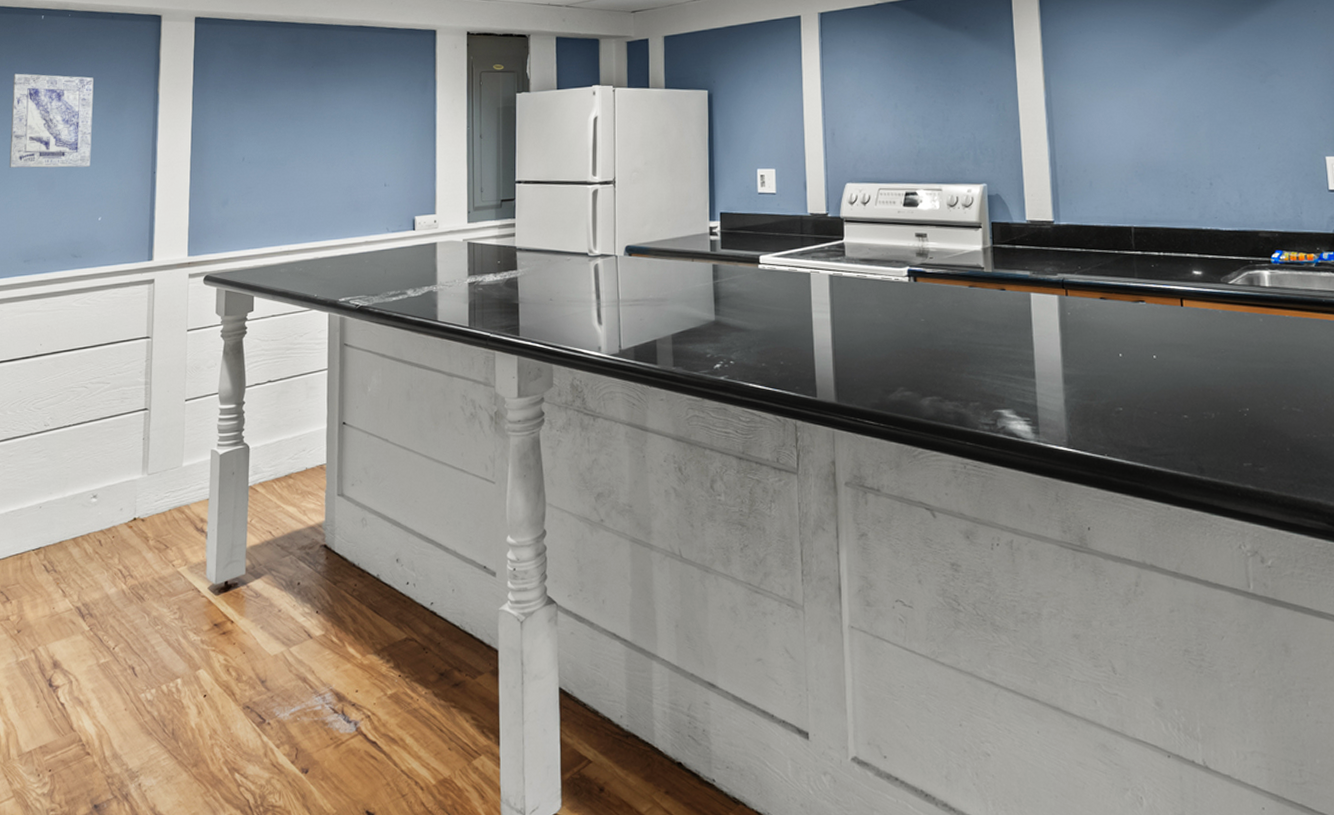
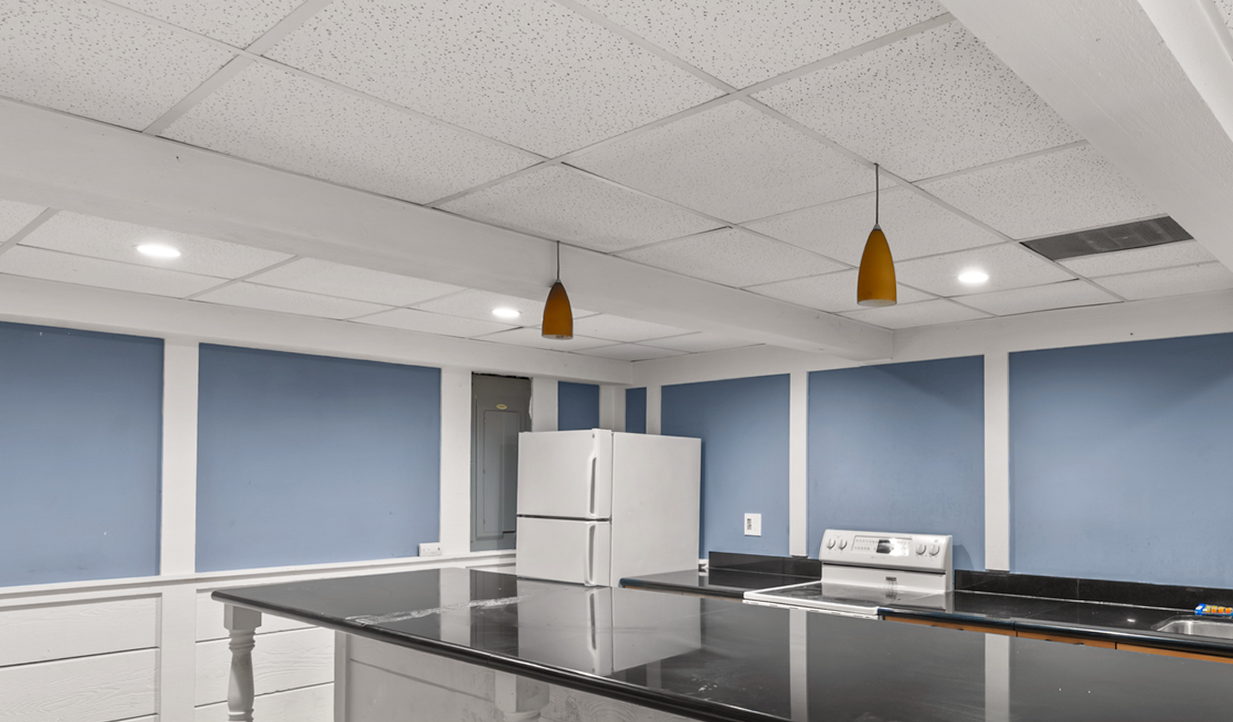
wall art: present [9,73,94,168] -> none [10,388,96,483]

